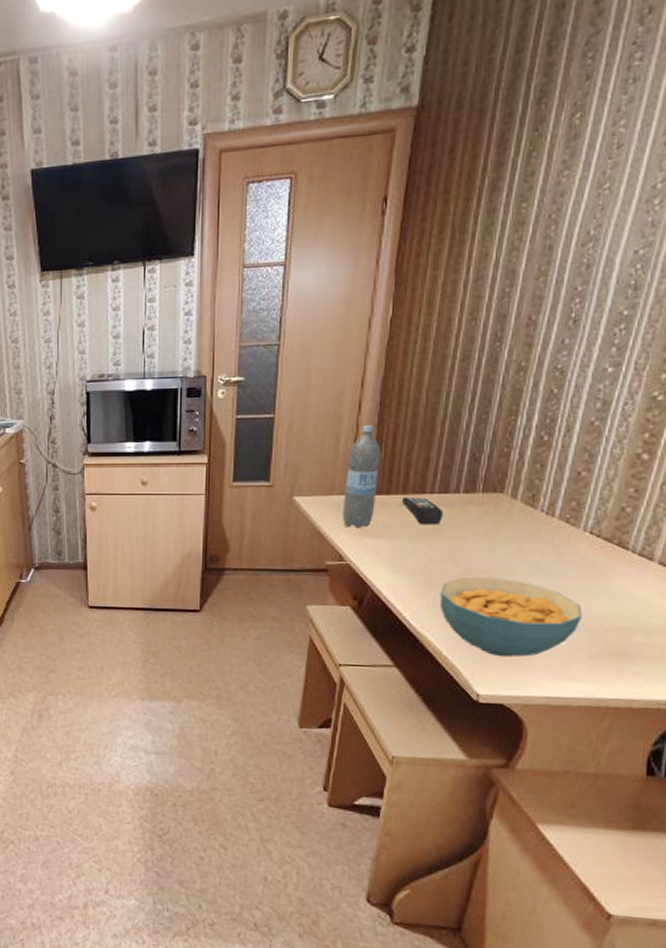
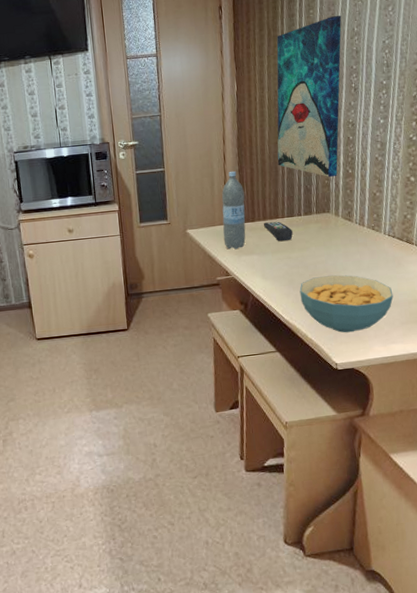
wall art: none [436,211,572,445] -> present [276,16,342,178]

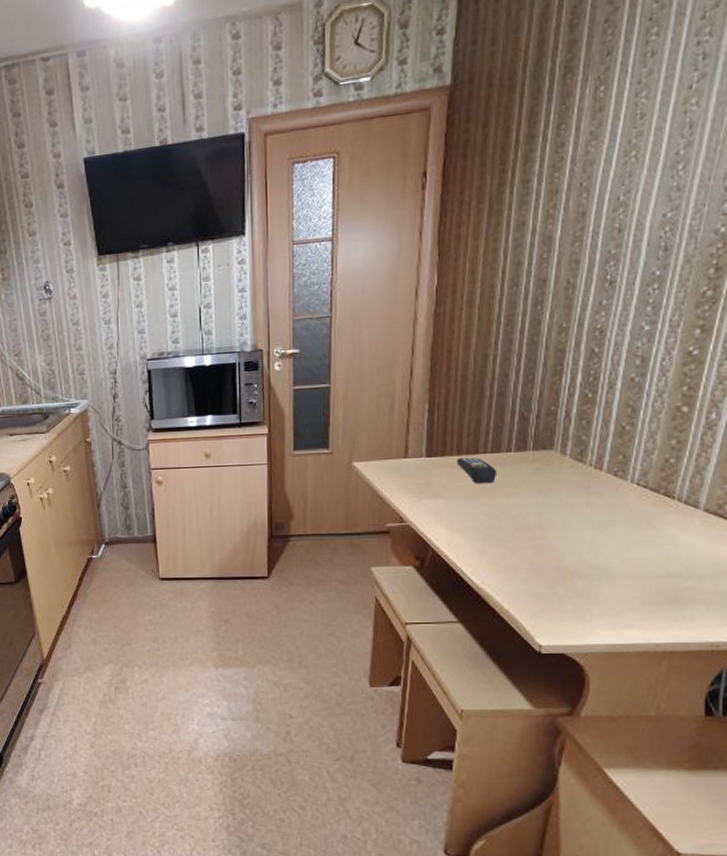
water bottle: present [221,170,246,250] -> none [400,389,434,491]
wall art: present [276,16,342,178] -> none [485,179,602,403]
cereal bowl: present [299,274,393,333] -> none [498,531,635,608]

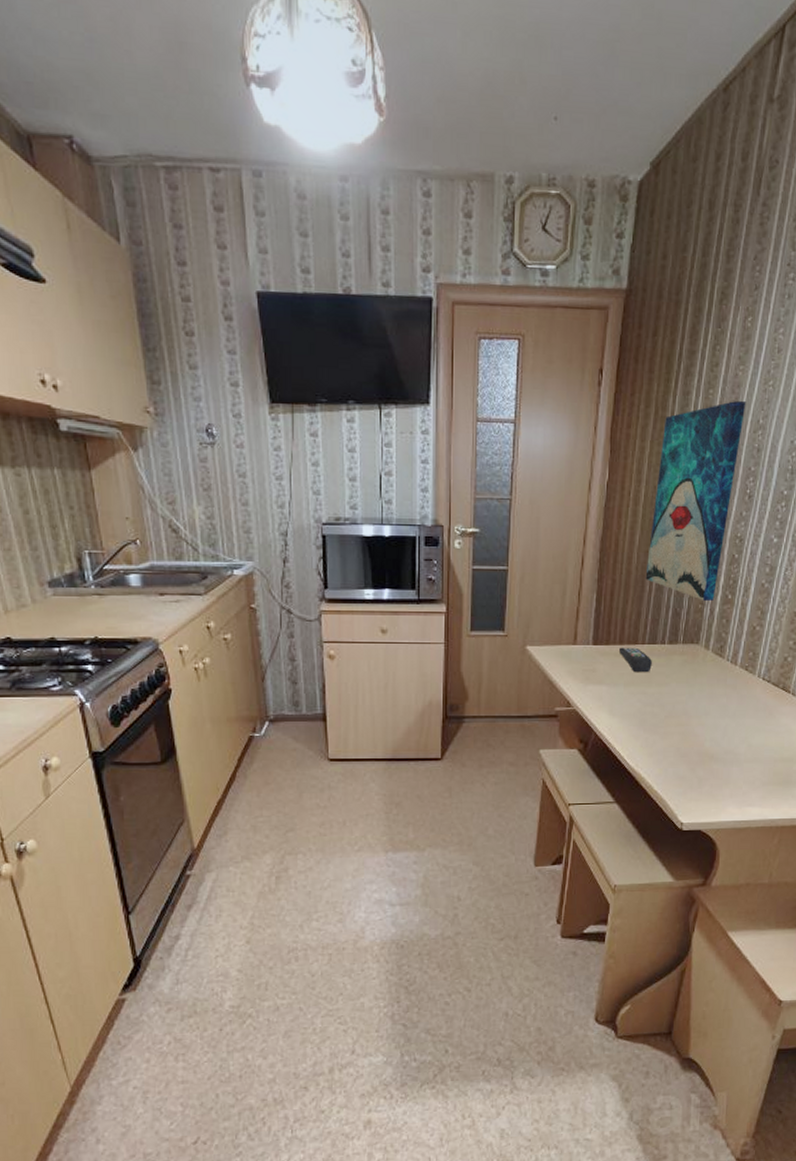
wall art: none [485,179,602,403] -> present [645,401,746,602]

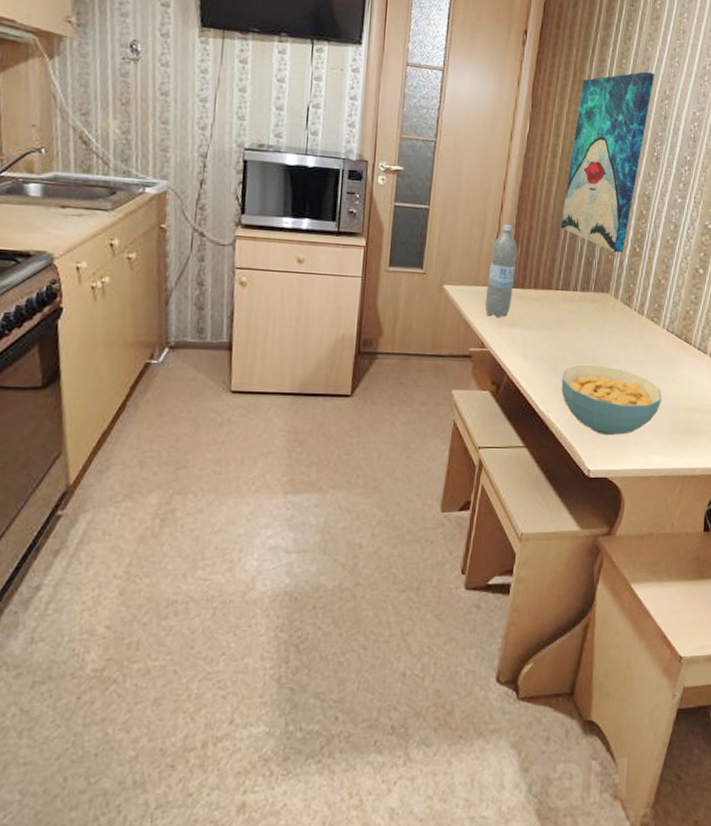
water bottle: none [569,579,601,677] -> present [485,224,518,318]
remote control: present [618,647,652,673] -> none [533,291,565,318]
cereal bowl: none [650,718,758,789] -> present [561,365,662,436]

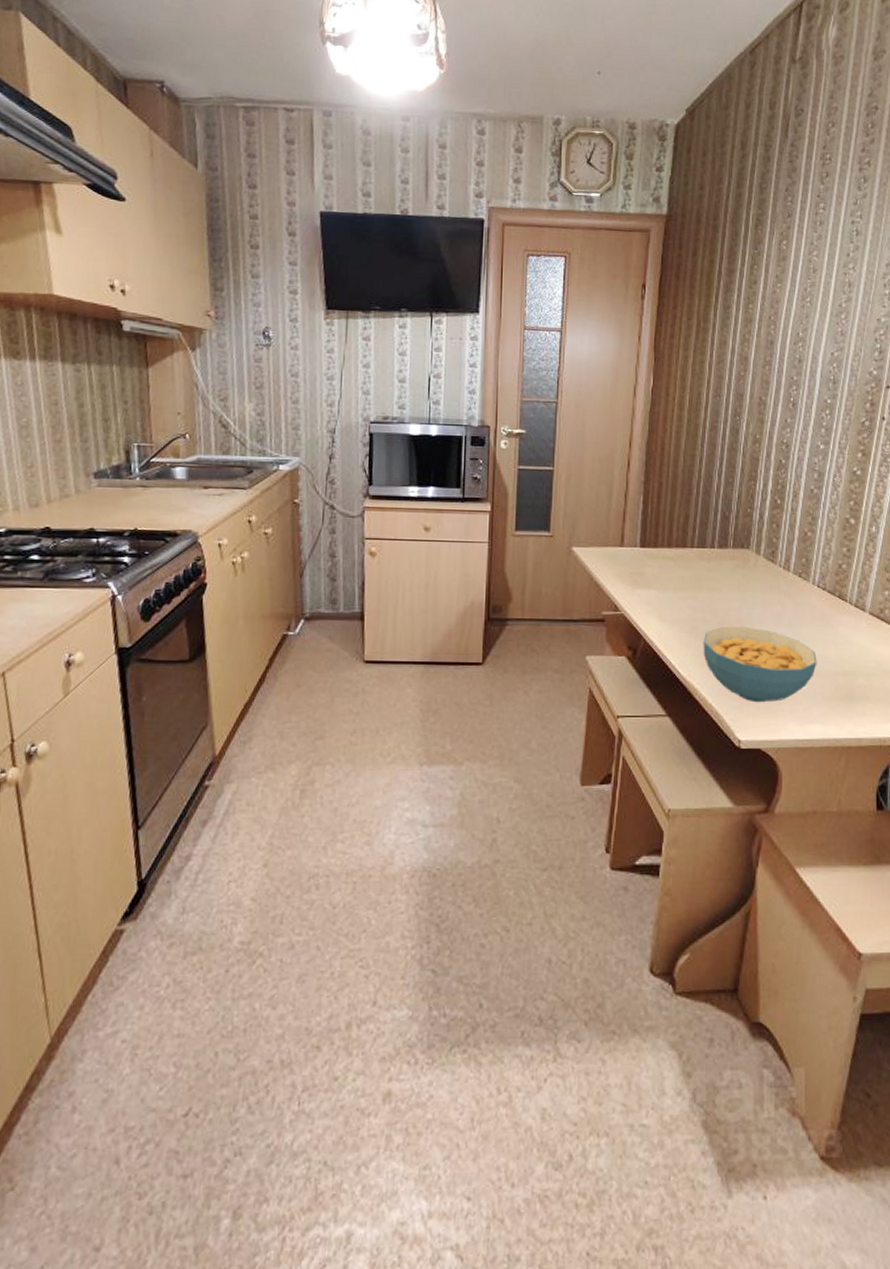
water bottle: present [485,224,518,318] -> none [616,481,648,580]
wall art: present [560,71,655,253] -> none [692,315,786,506]

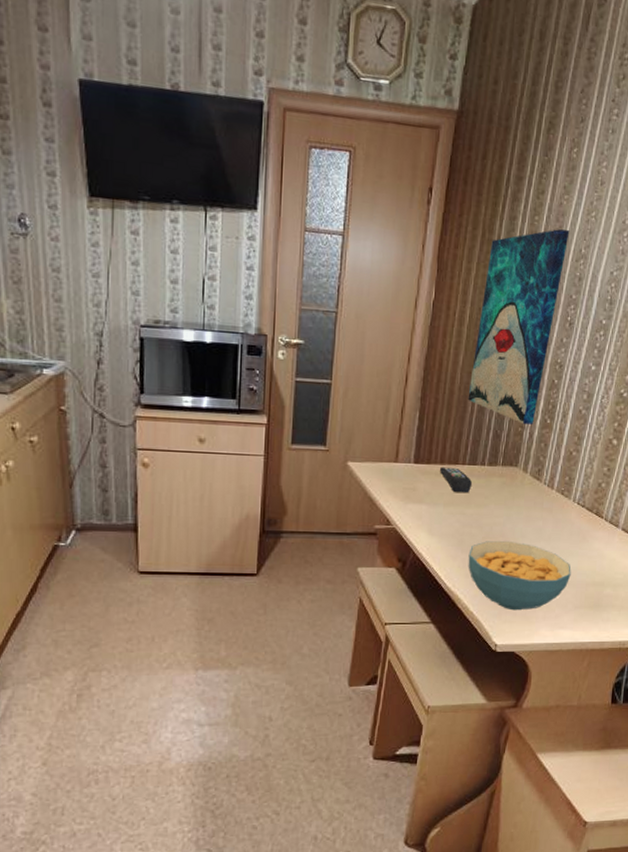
remote control: none [667,550,702,577] -> present [439,467,472,494]
wall art: none [692,315,786,506] -> present [468,229,570,425]

